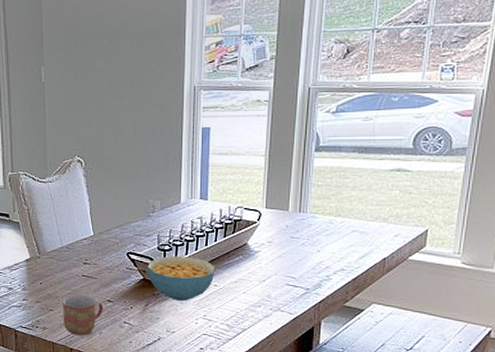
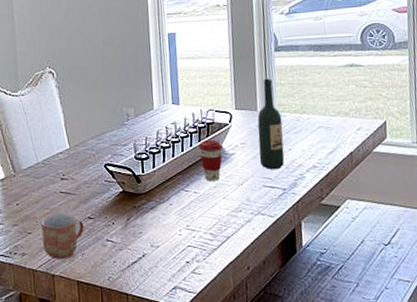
cereal bowl: present [147,255,215,302] -> none [126,164,194,213]
coffee cup: none [223,237,248,276] -> present [198,140,223,182]
wine bottle: none [285,179,314,270] -> present [257,78,285,170]

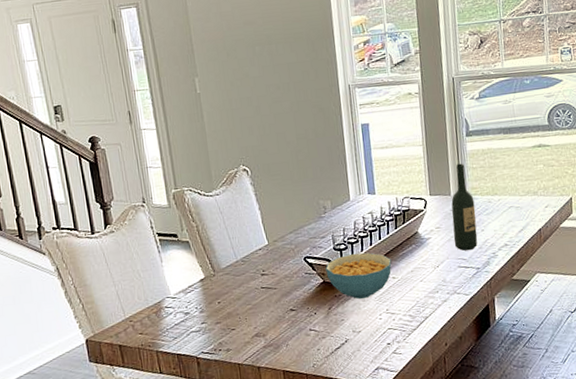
mug: present [40,214,84,259] -> none [243,307,287,352]
cereal bowl: none [126,164,194,213] -> present [325,252,392,299]
coffee cup: present [198,140,223,182] -> none [395,226,419,266]

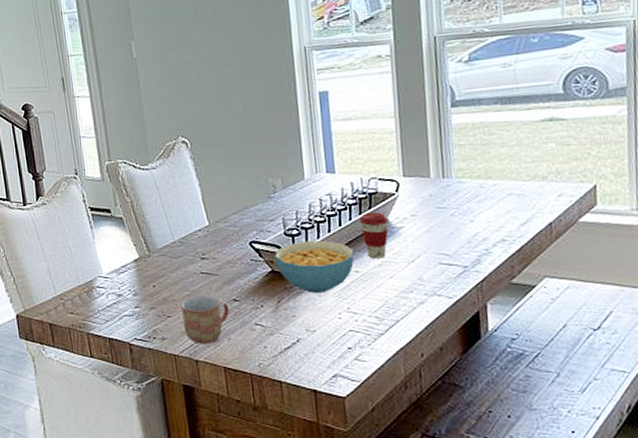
mug: none [243,307,287,352] -> present [180,296,230,344]
coffee cup: none [395,226,419,266] -> present [359,212,388,259]
wine bottle: present [451,163,478,251] -> none [431,139,465,245]

